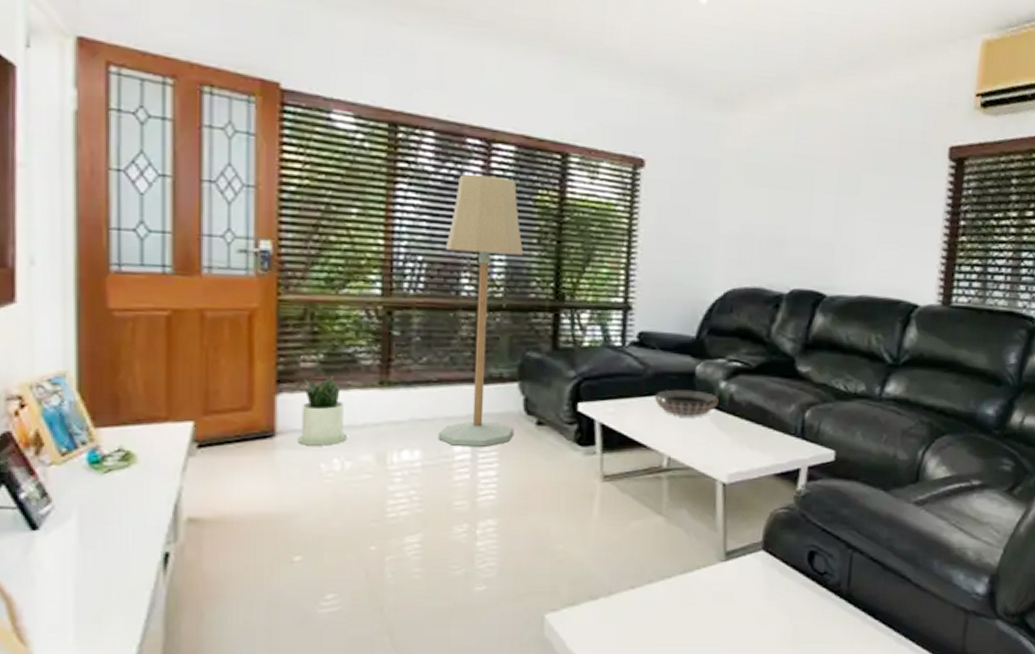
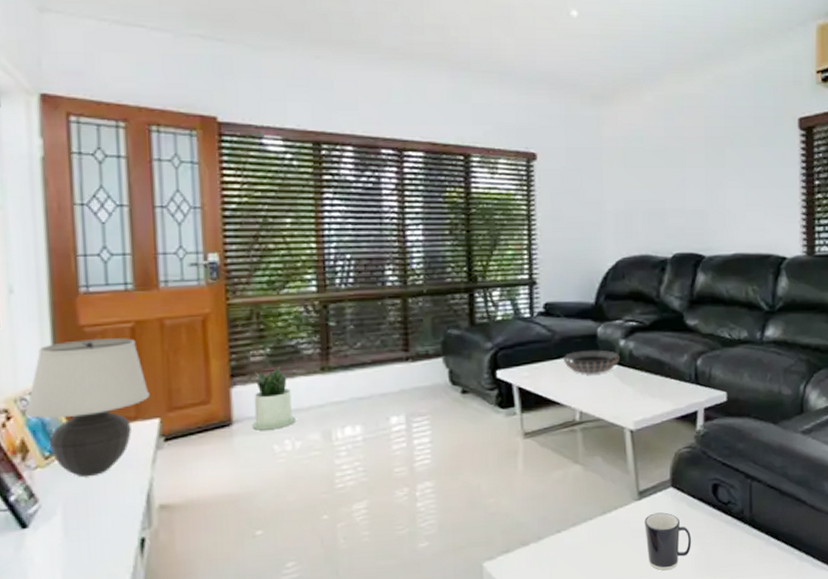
table lamp: none [42,325,184,479] -> present [26,338,150,477]
floor lamp: present [438,174,523,447] -> none [369,179,443,419]
mug: none [728,577,780,641] -> present [644,512,692,571]

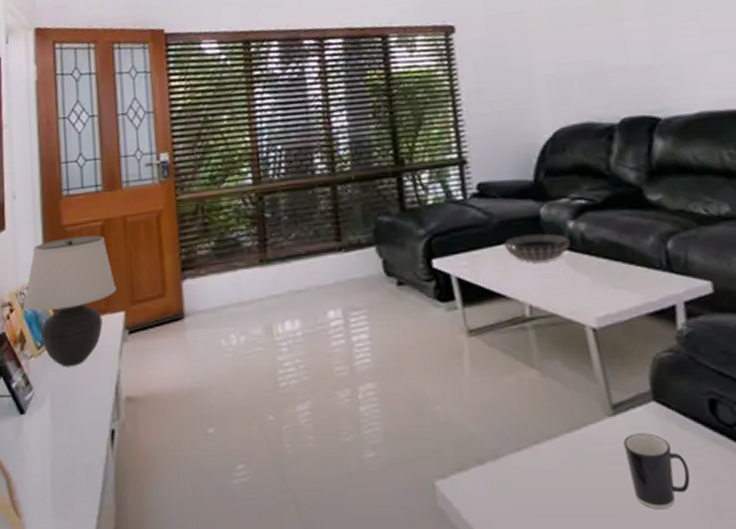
planter: present [251,367,296,430] -> none [200,260,240,324]

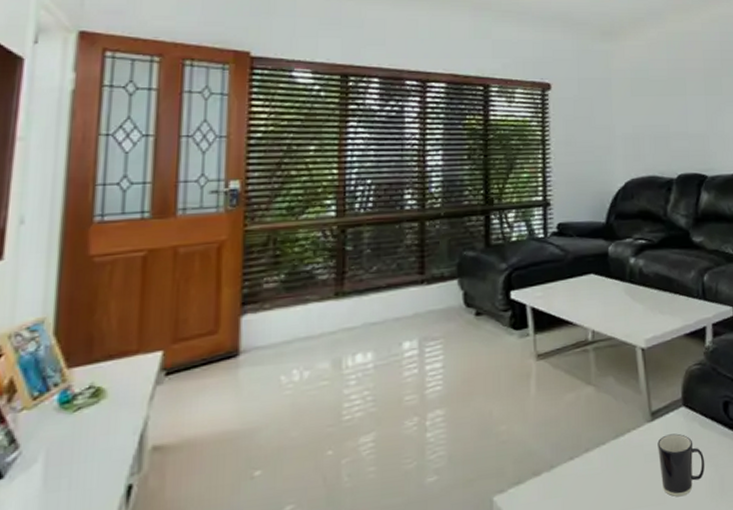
table lamp: present [24,235,116,366] -> none [19,267,155,418]
decorative bowl: present [504,233,570,263] -> none [575,268,630,293]

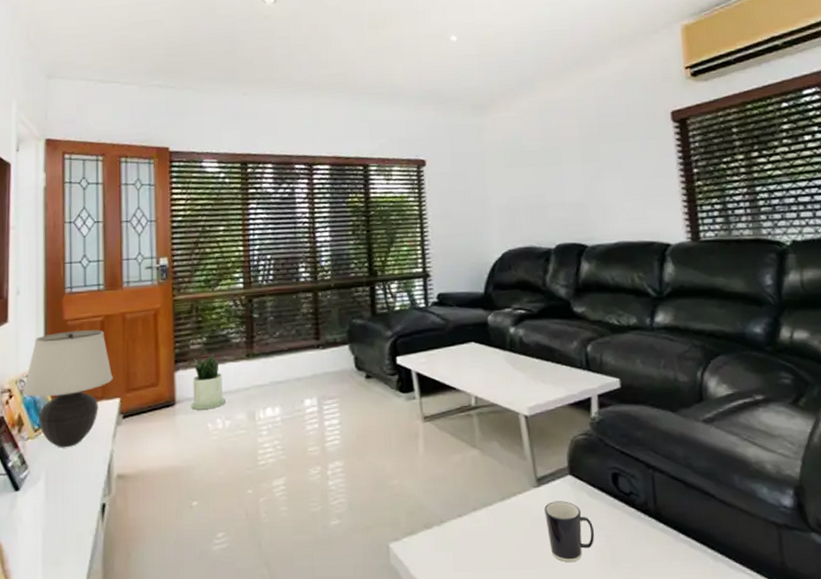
table lamp: none [19,267,155,418] -> present [23,330,113,447]
planter: none [258,293,306,361] -> present [190,354,226,410]

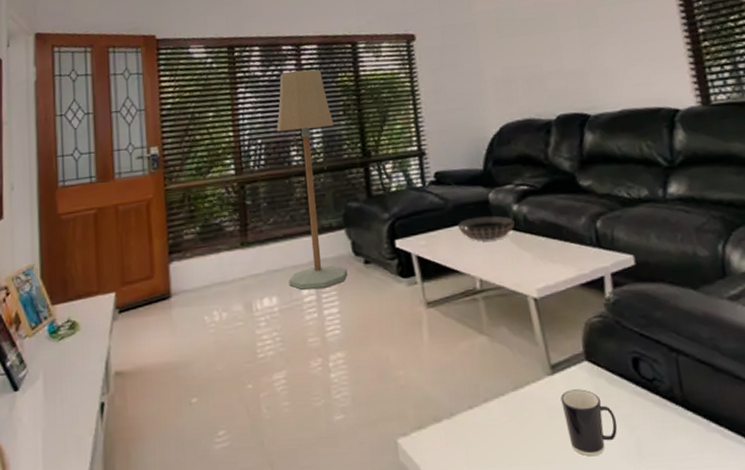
table lamp: present [23,330,113,447] -> none [19,223,108,345]
planter: present [190,354,226,410] -> none [185,243,222,302]
floor lamp: none [286,189,349,401] -> present [276,69,348,290]
decorative bowl: none [457,337,511,361] -> present [457,215,515,241]

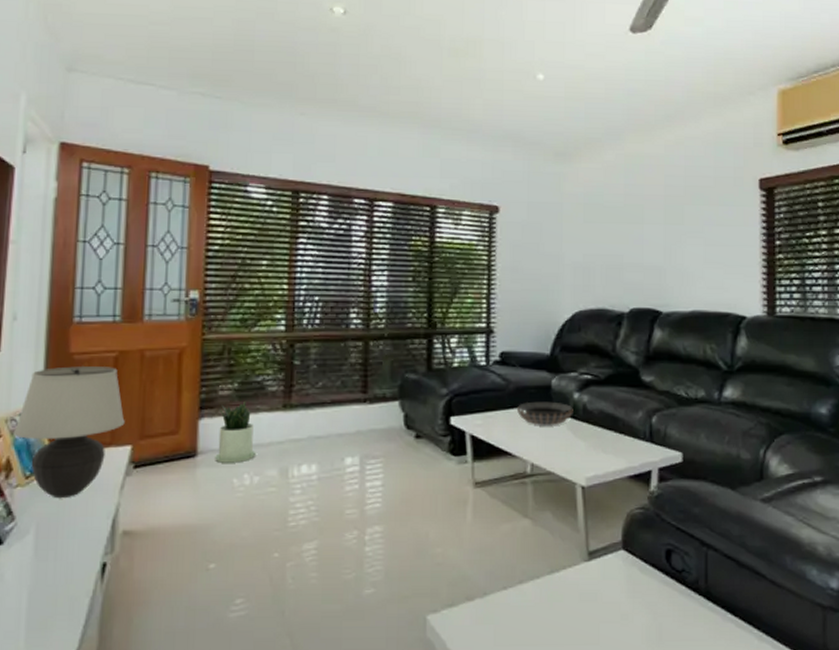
table lamp: none [19,223,108,345] -> present [14,366,125,497]
planter: none [185,243,222,302] -> present [214,402,257,463]
floor lamp: present [276,69,348,290] -> none [331,227,401,459]
mug: present [560,389,618,457] -> none [593,576,643,640]

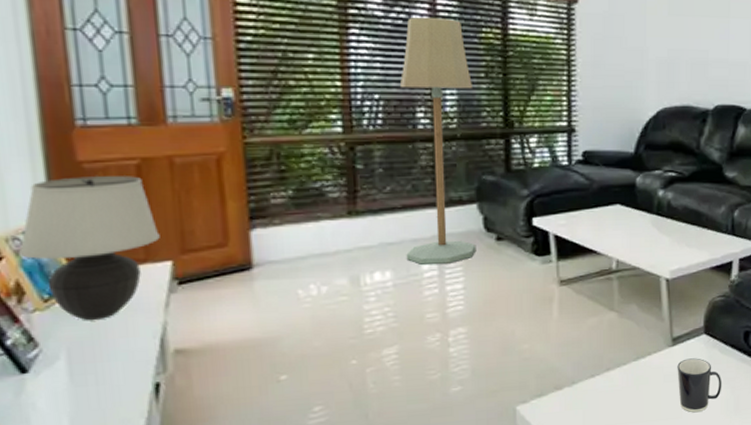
planter: present [214,402,257,463] -> none [273,210,322,275]
floor lamp: none [331,227,401,459] -> present [399,16,477,265]
decorative bowl: present [516,401,573,427] -> none [600,199,658,224]
mug: none [593,576,643,640] -> present [677,358,722,413]

